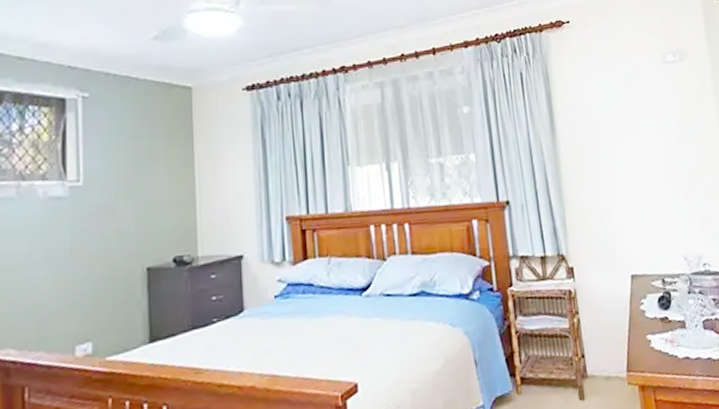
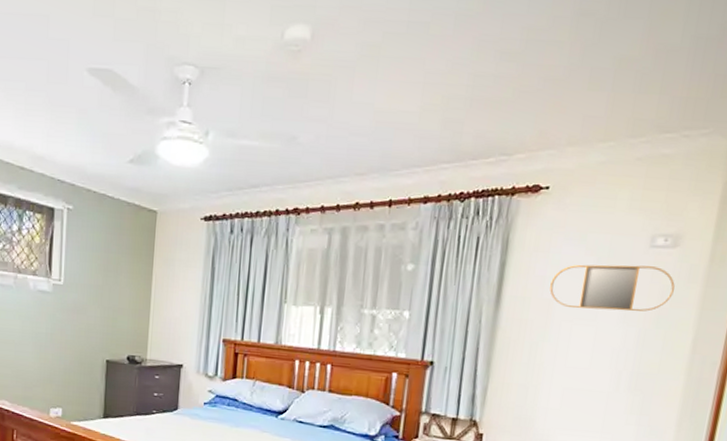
home mirror: none [593,80,694,127] -> present [550,264,675,312]

